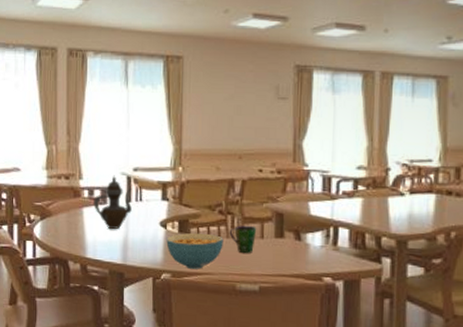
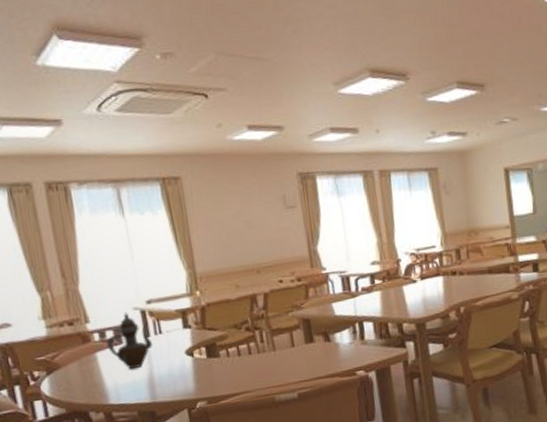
cereal bowl: present [166,233,223,269] -> none [195,352,256,392]
cup: present [229,226,257,253] -> none [259,337,287,365]

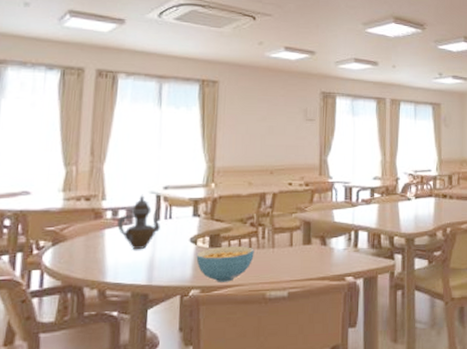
cereal bowl: none [195,352,256,392] -> present [196,246,254,282]

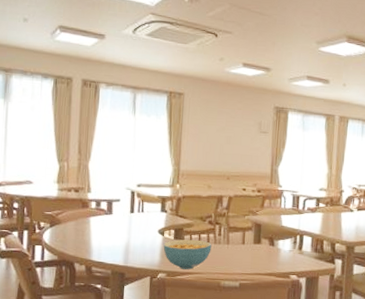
teapot: present [117,194,161,250] -> none [100,189,135,236]

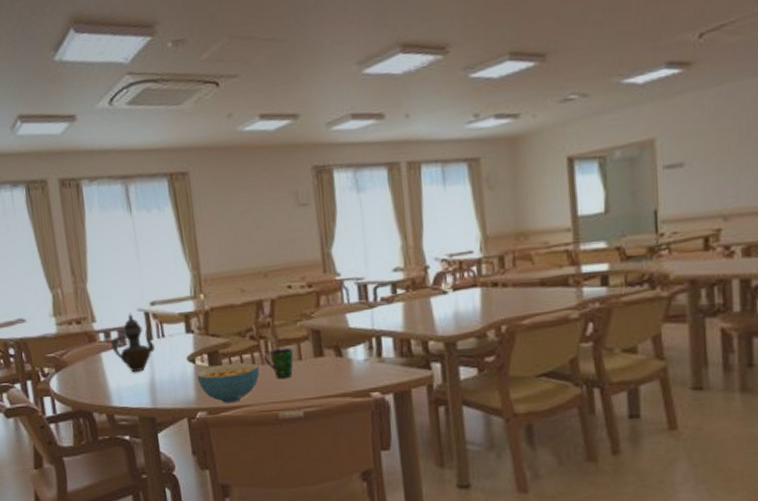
teapot: none [100,189,135,236] -> present [111,312,155,373]
cup: none [216,234,240,256] -> present [263,348,294,378]

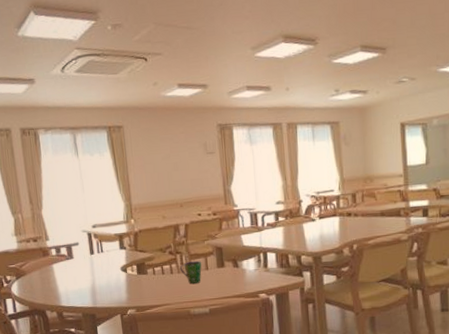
teapot: present [111,312,155,373] -> none [61,233,95,280]
cereal bowl: present [196,362,260,403] -> none [128,272,176,303]

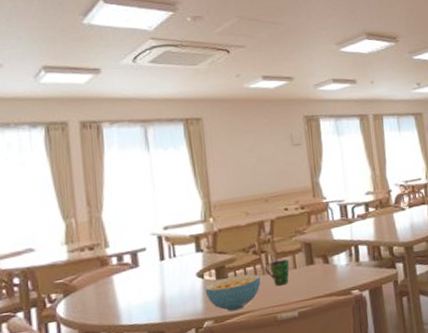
cereal bowl: none [128,272,176,303] -> present [205,274,261,312]

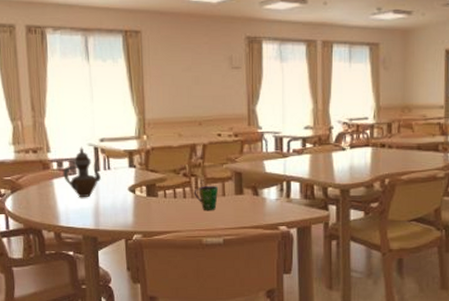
teapot: none [124,237,166,291] -> present [63,146,101,198]
cereal bowl: present [205,274,261,312] -> none [136,195,189,228]

